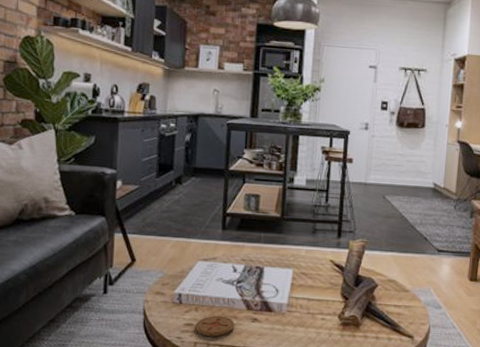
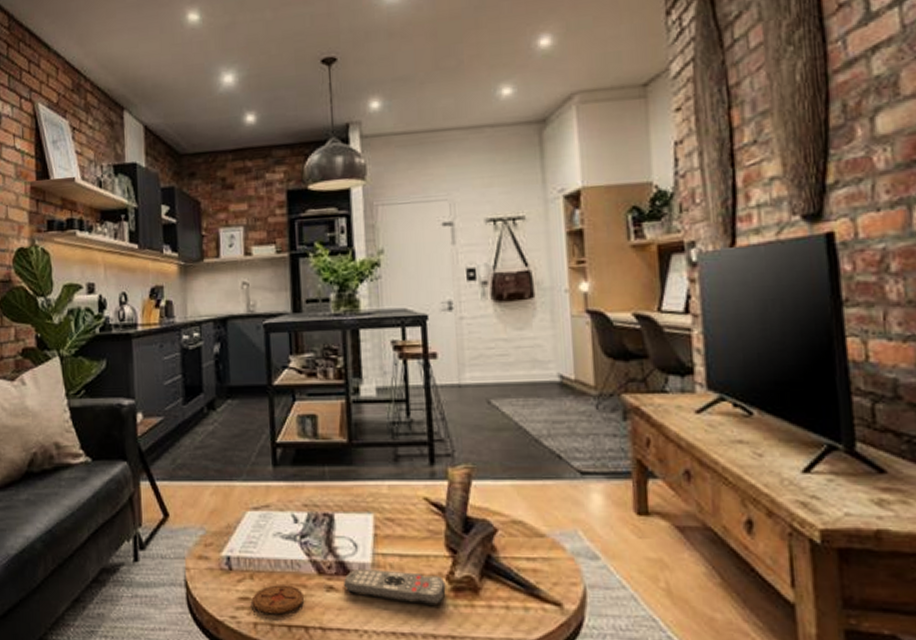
remote control: none [265,307,338,335] -> present [344,568,446,605]

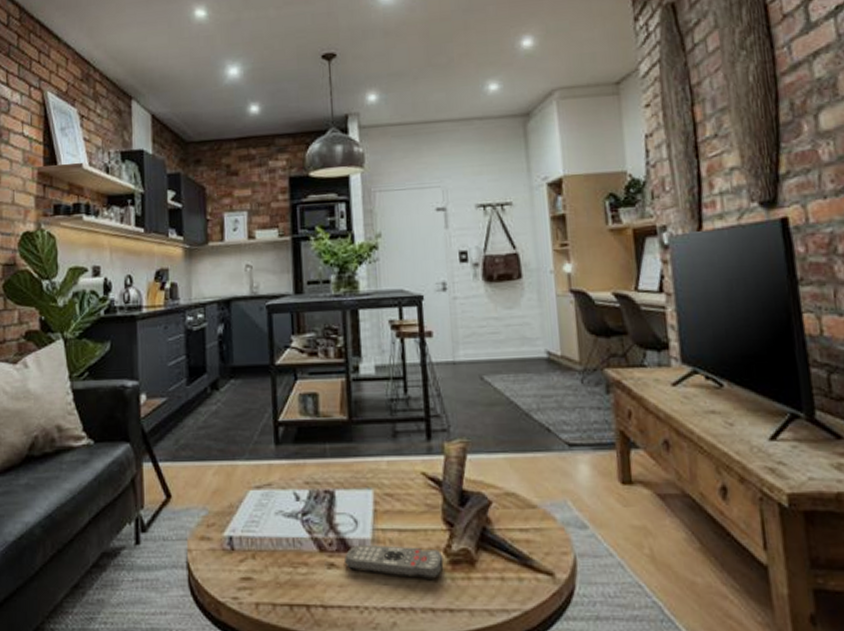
coaster: present [251,585,304,615] -> none [253,563,305,594]

